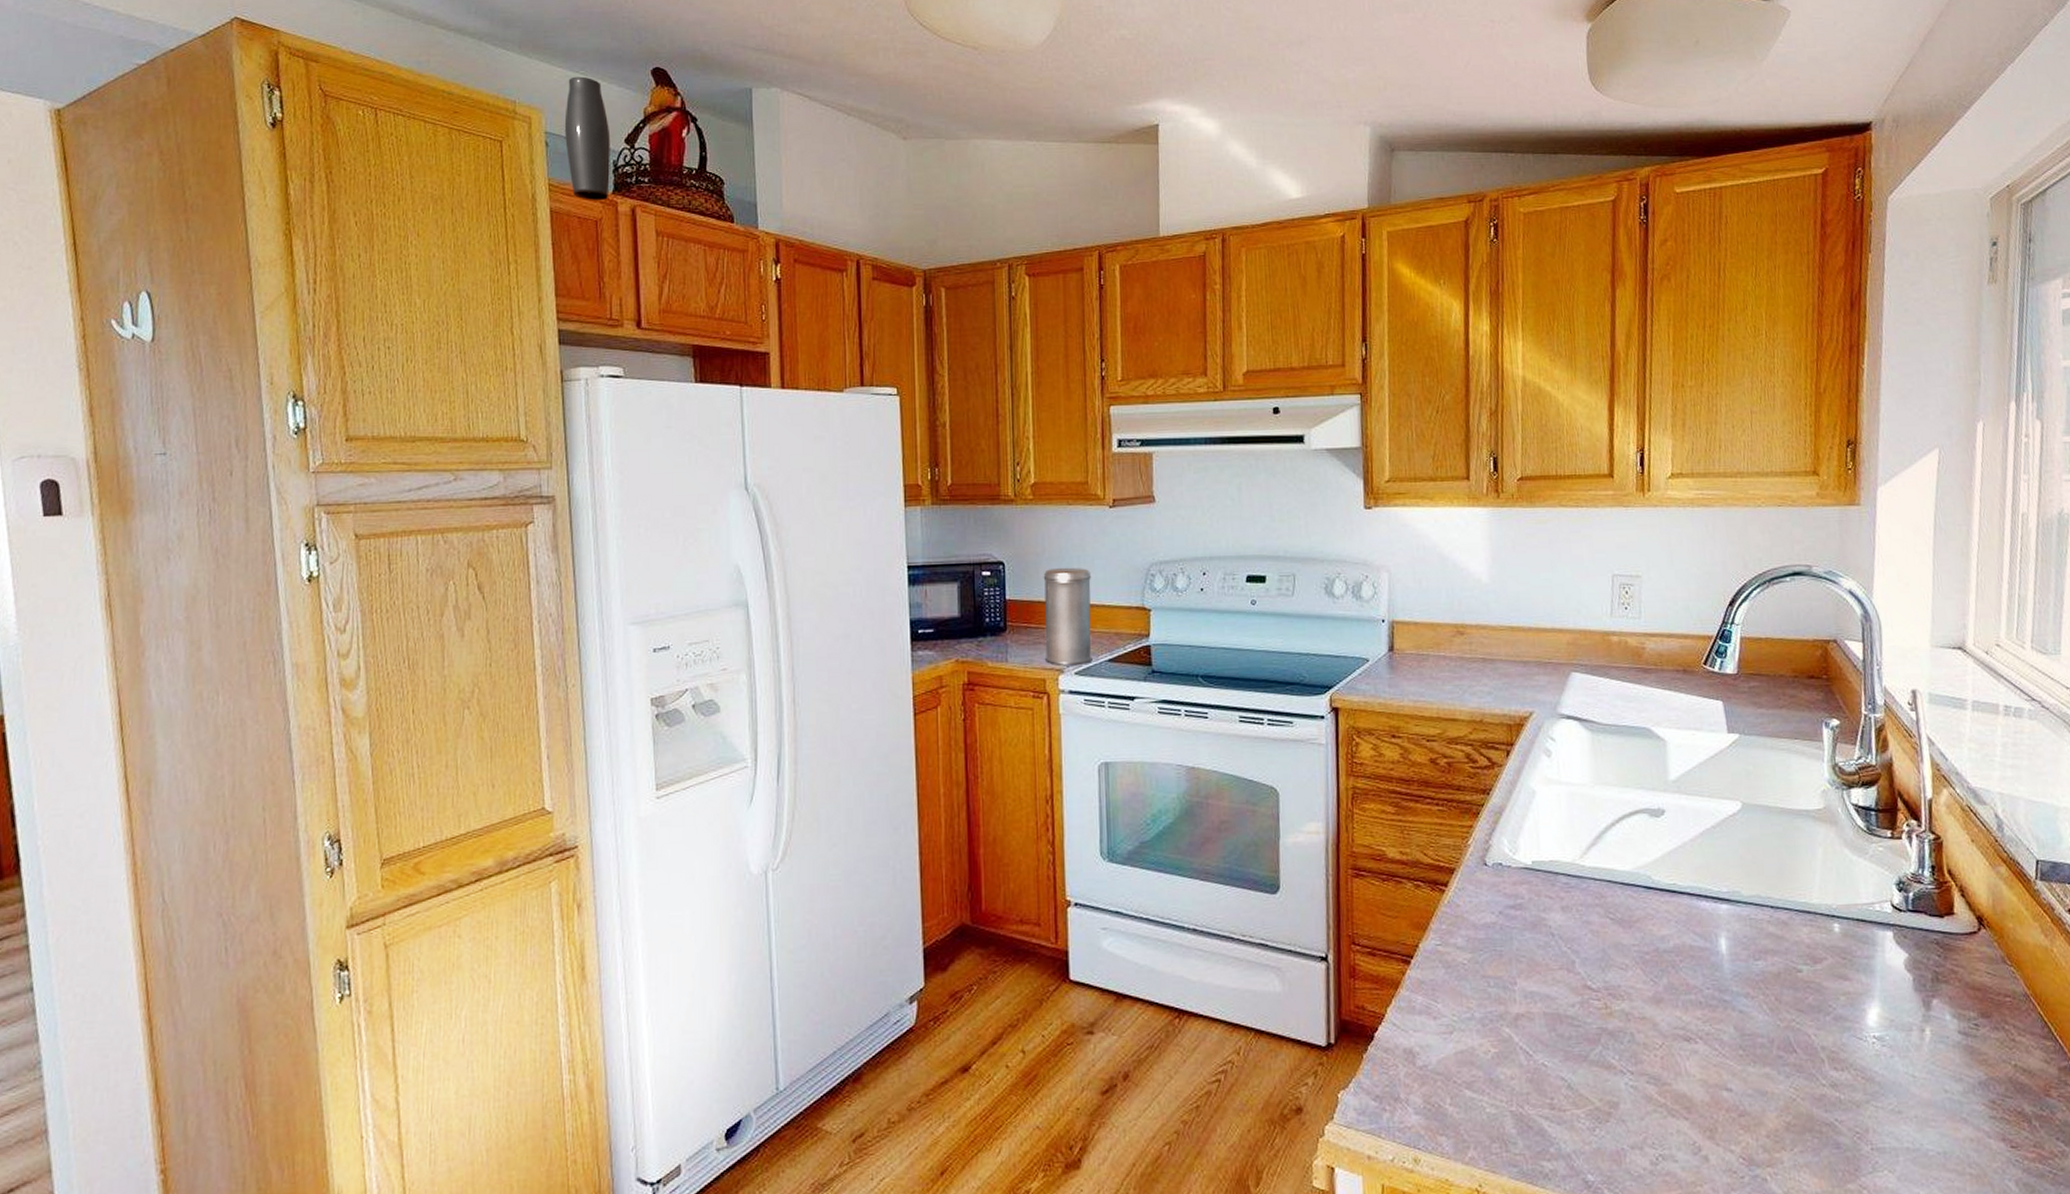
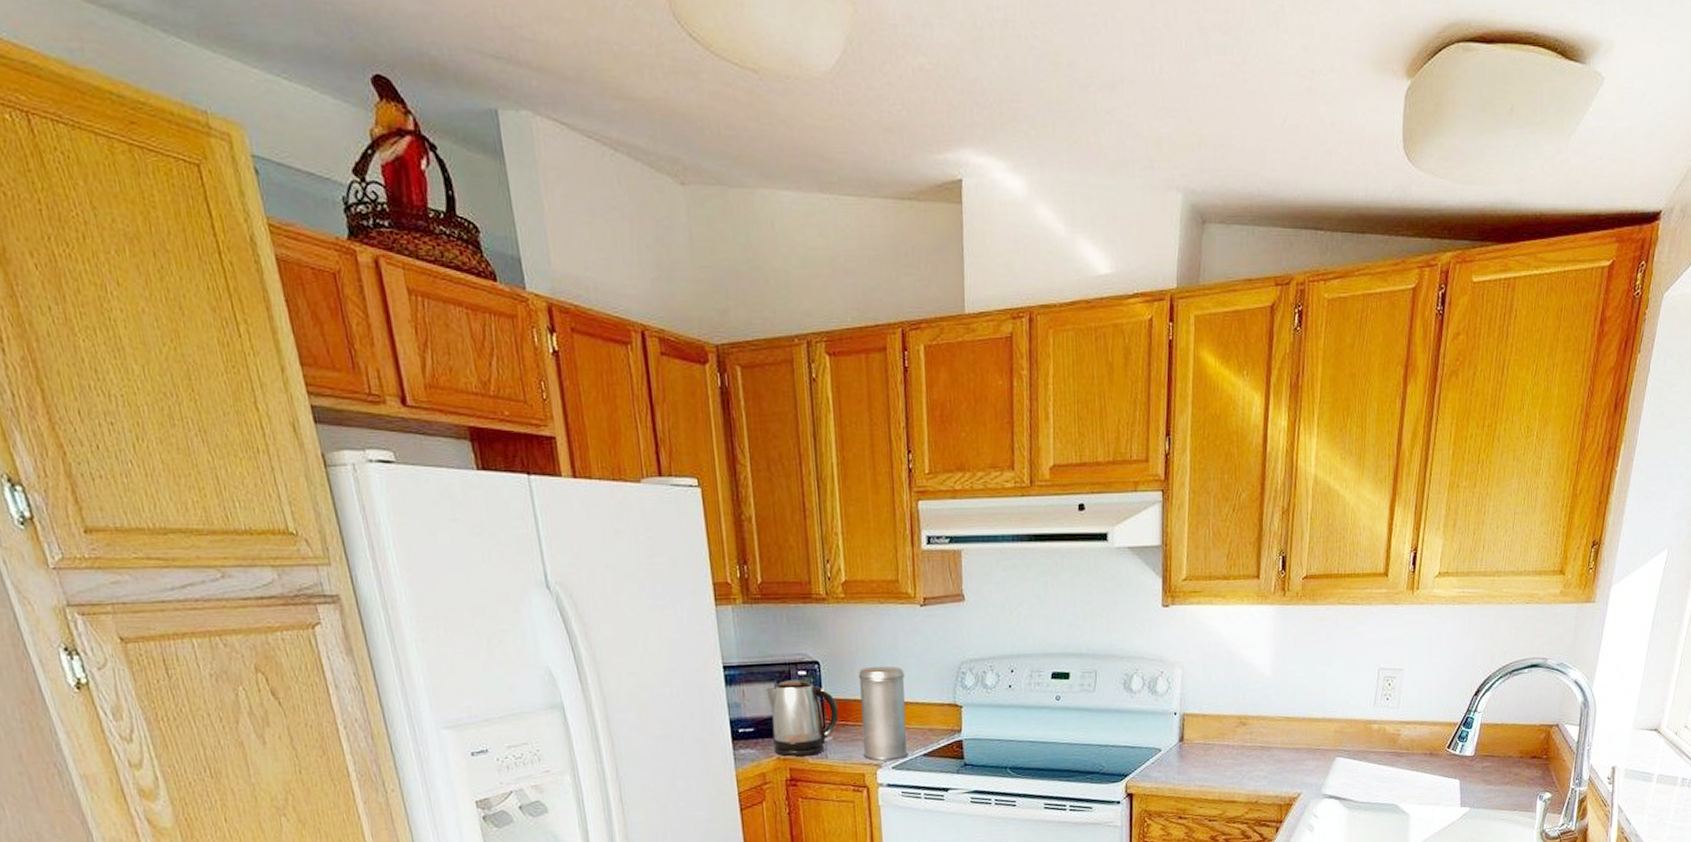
vase: present [564,76,611,201] -> none [268,81,344,249]
kettle: none [949,580,1021,660] -> present [766,679,839,757]

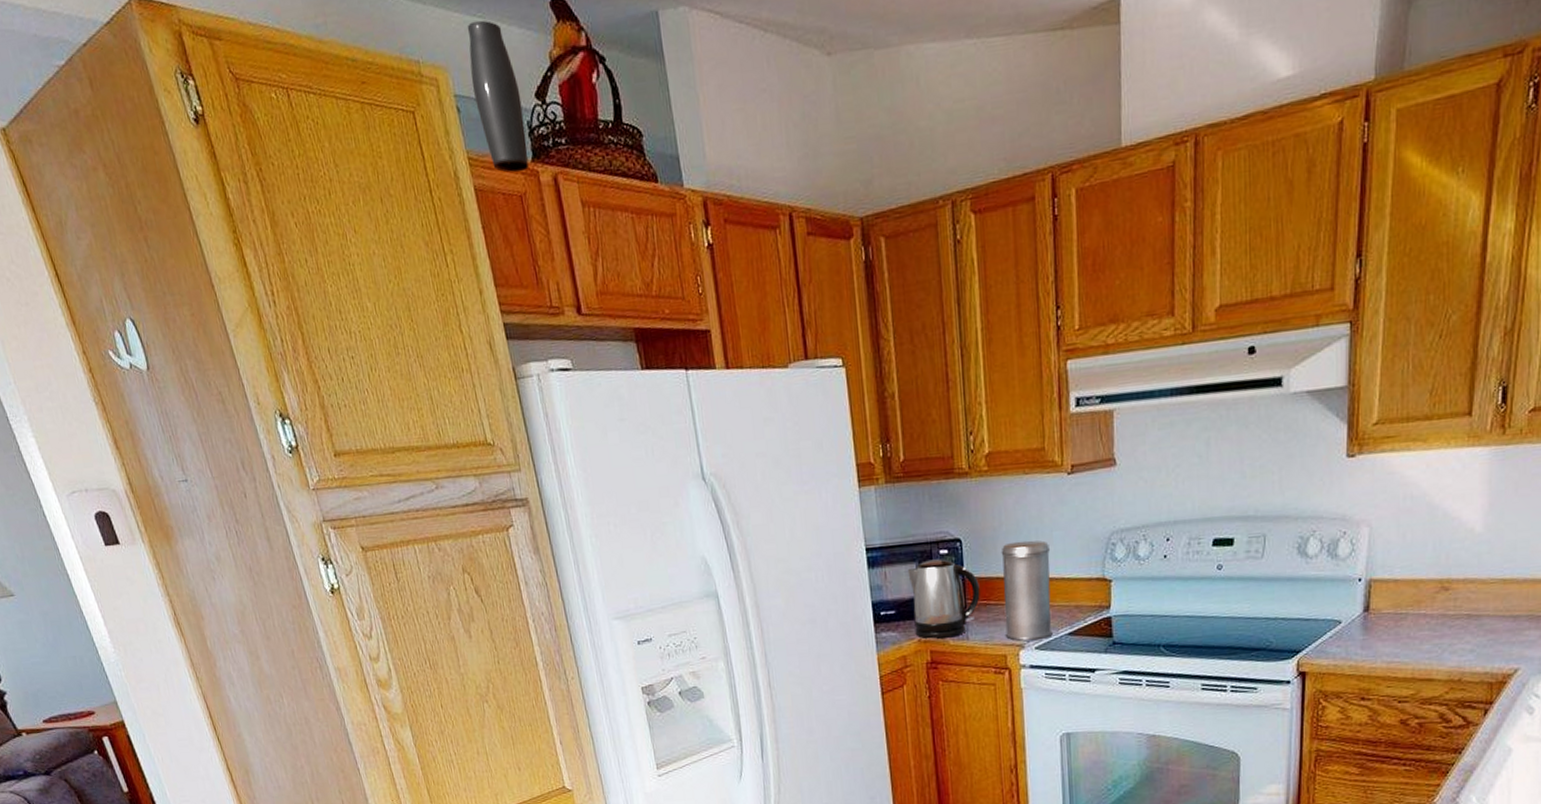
vase: none [268,81,344,249] -> present [467,20,529,173]

